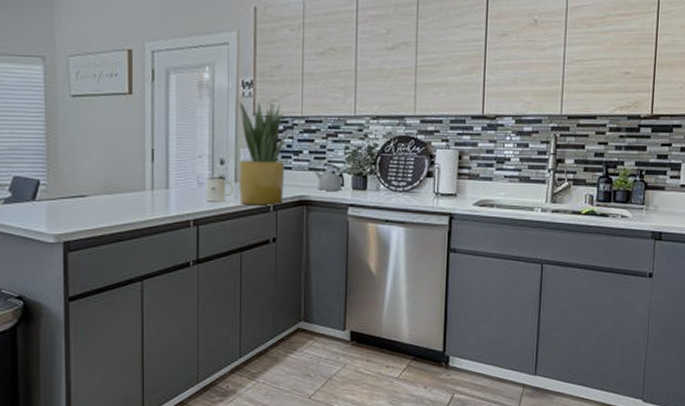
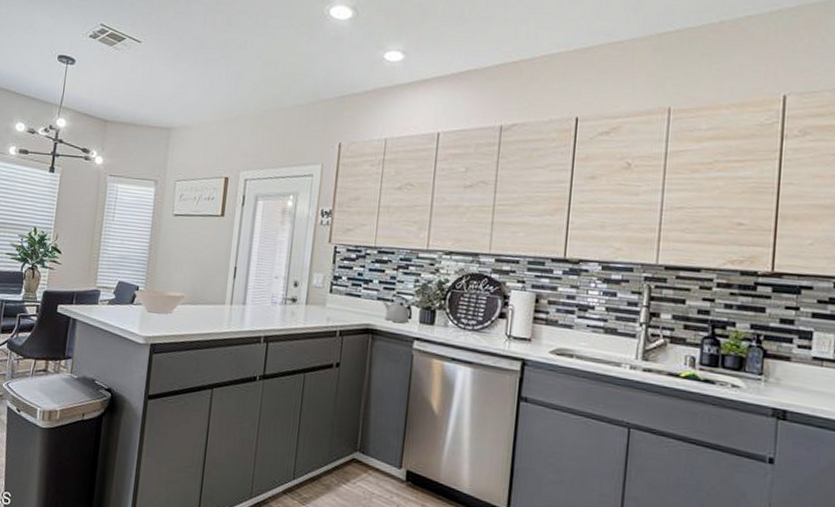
bowl: none [35,182,99,208] -> present [134,289,186,314]
mug: present [204,178,233,202] -> none [276,298,304,323]
planter: present [238,100,289,206] -> none [308,227,361,331]

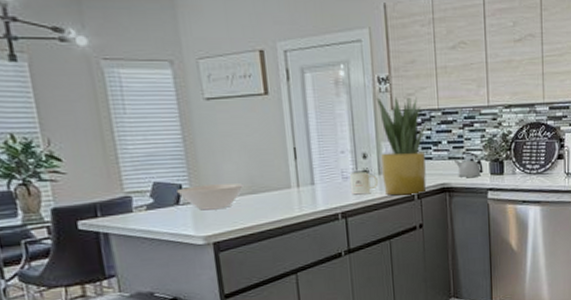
mug: none [276,298,304,323] -> present [349,172,378,195]
planter: none [308,227,361,331] -> present [375,96,427,196]

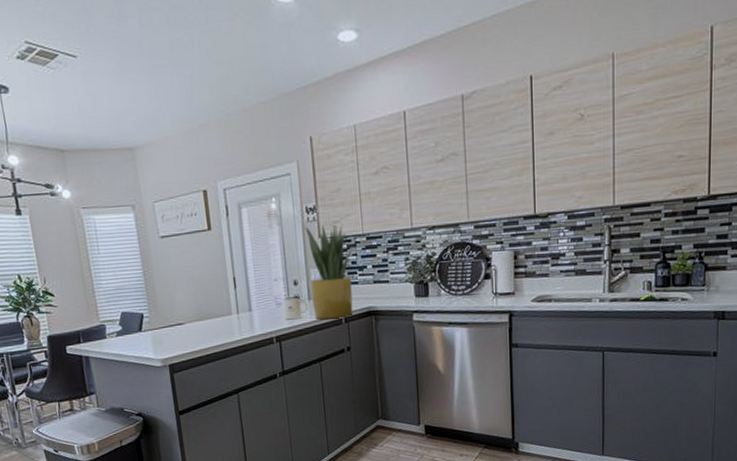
bowl: present [177,183,244,211] -> none [139,311,193,336]
kettle: present [454,151,484,178] -> none [379,274,408,301]

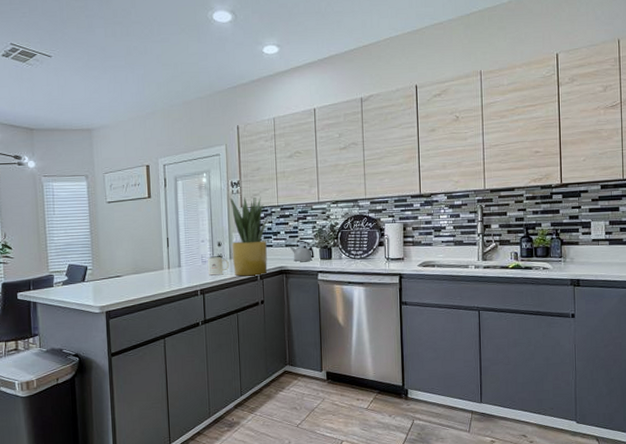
kettle: none [379,274,408,301] -> present [290,240,315,262]

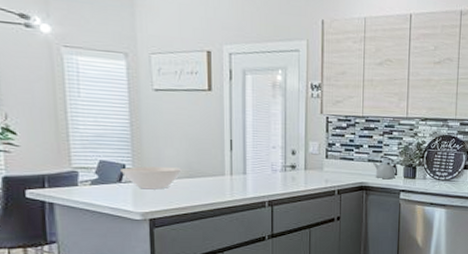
bowl: none [84,266,130,286] -> present [120,166,182,190]
mug: present [207,257,229,276] -> none [278,166,303,187]
planter: present [229,196,269,276] -> none [308,100,352,190]

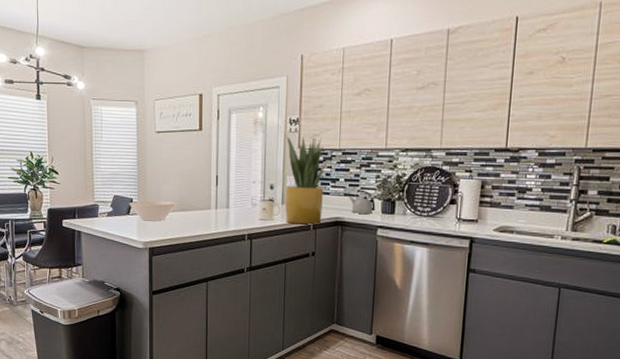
mug: none [278,166,303,187] -> present [257,200,280,221]
planter: none [308,100,352,190] -> present [285,135,328,225]

